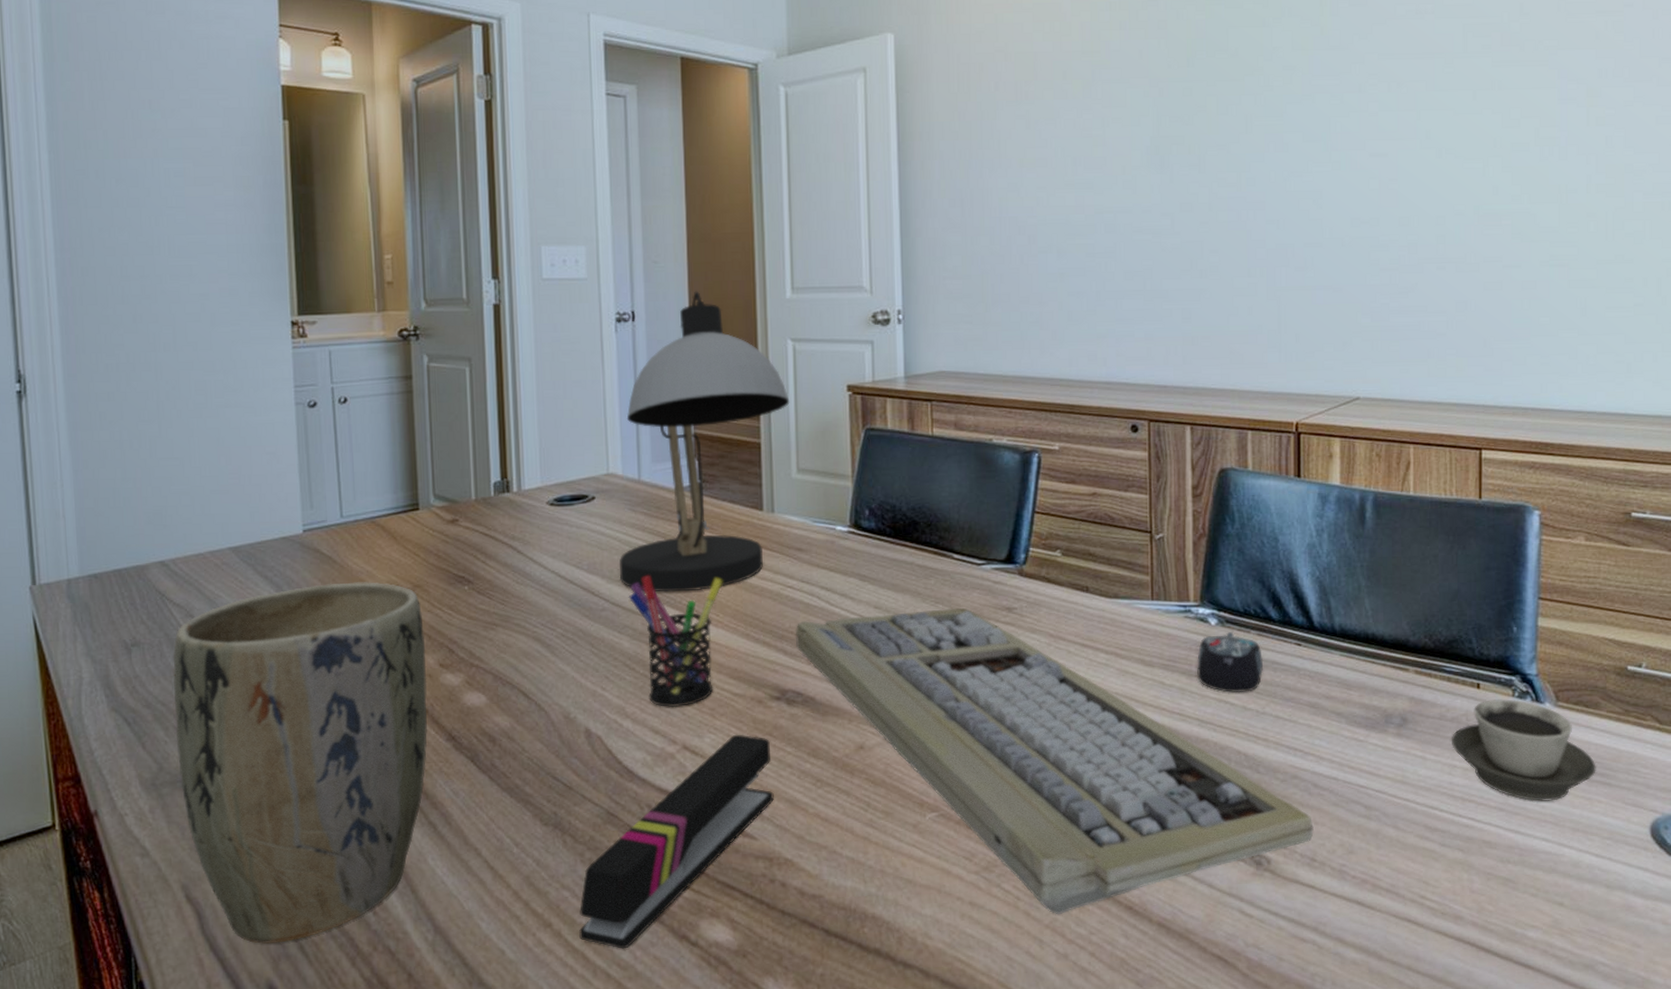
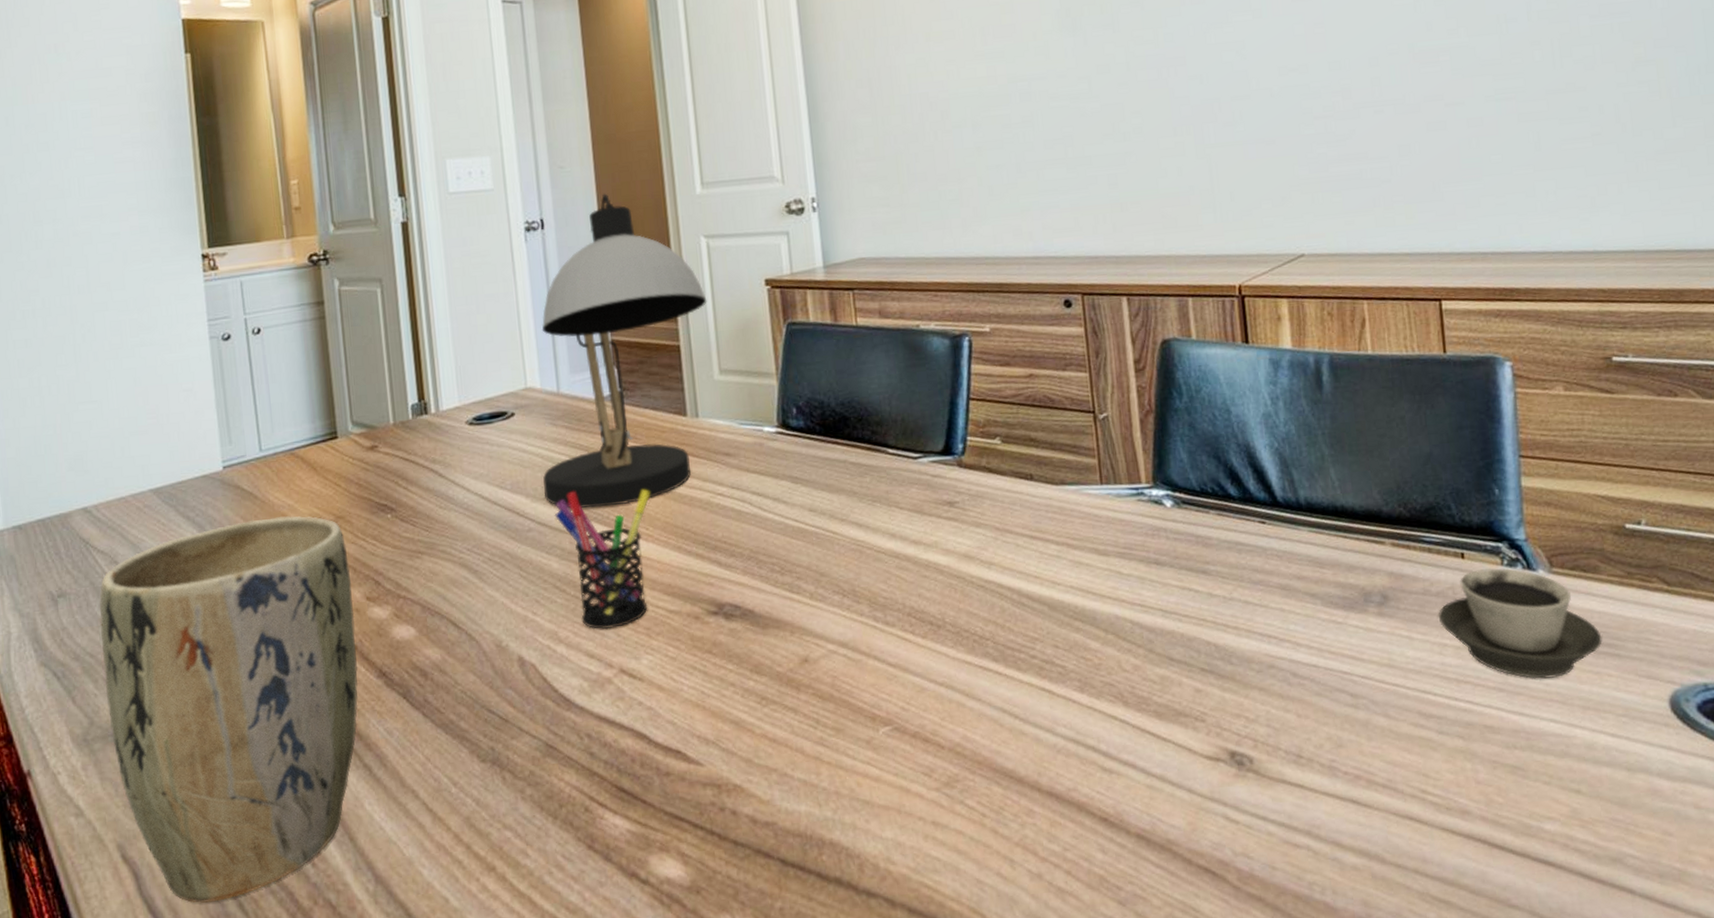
stapler: present [579,734,774,949] -> none [523,653,718,891]
keyboard: present [795,608,1314,915] -> none [728,505,1297,831]
computer mouse: present [1197,632,1264,693] -> none [1154,513,1227,579]

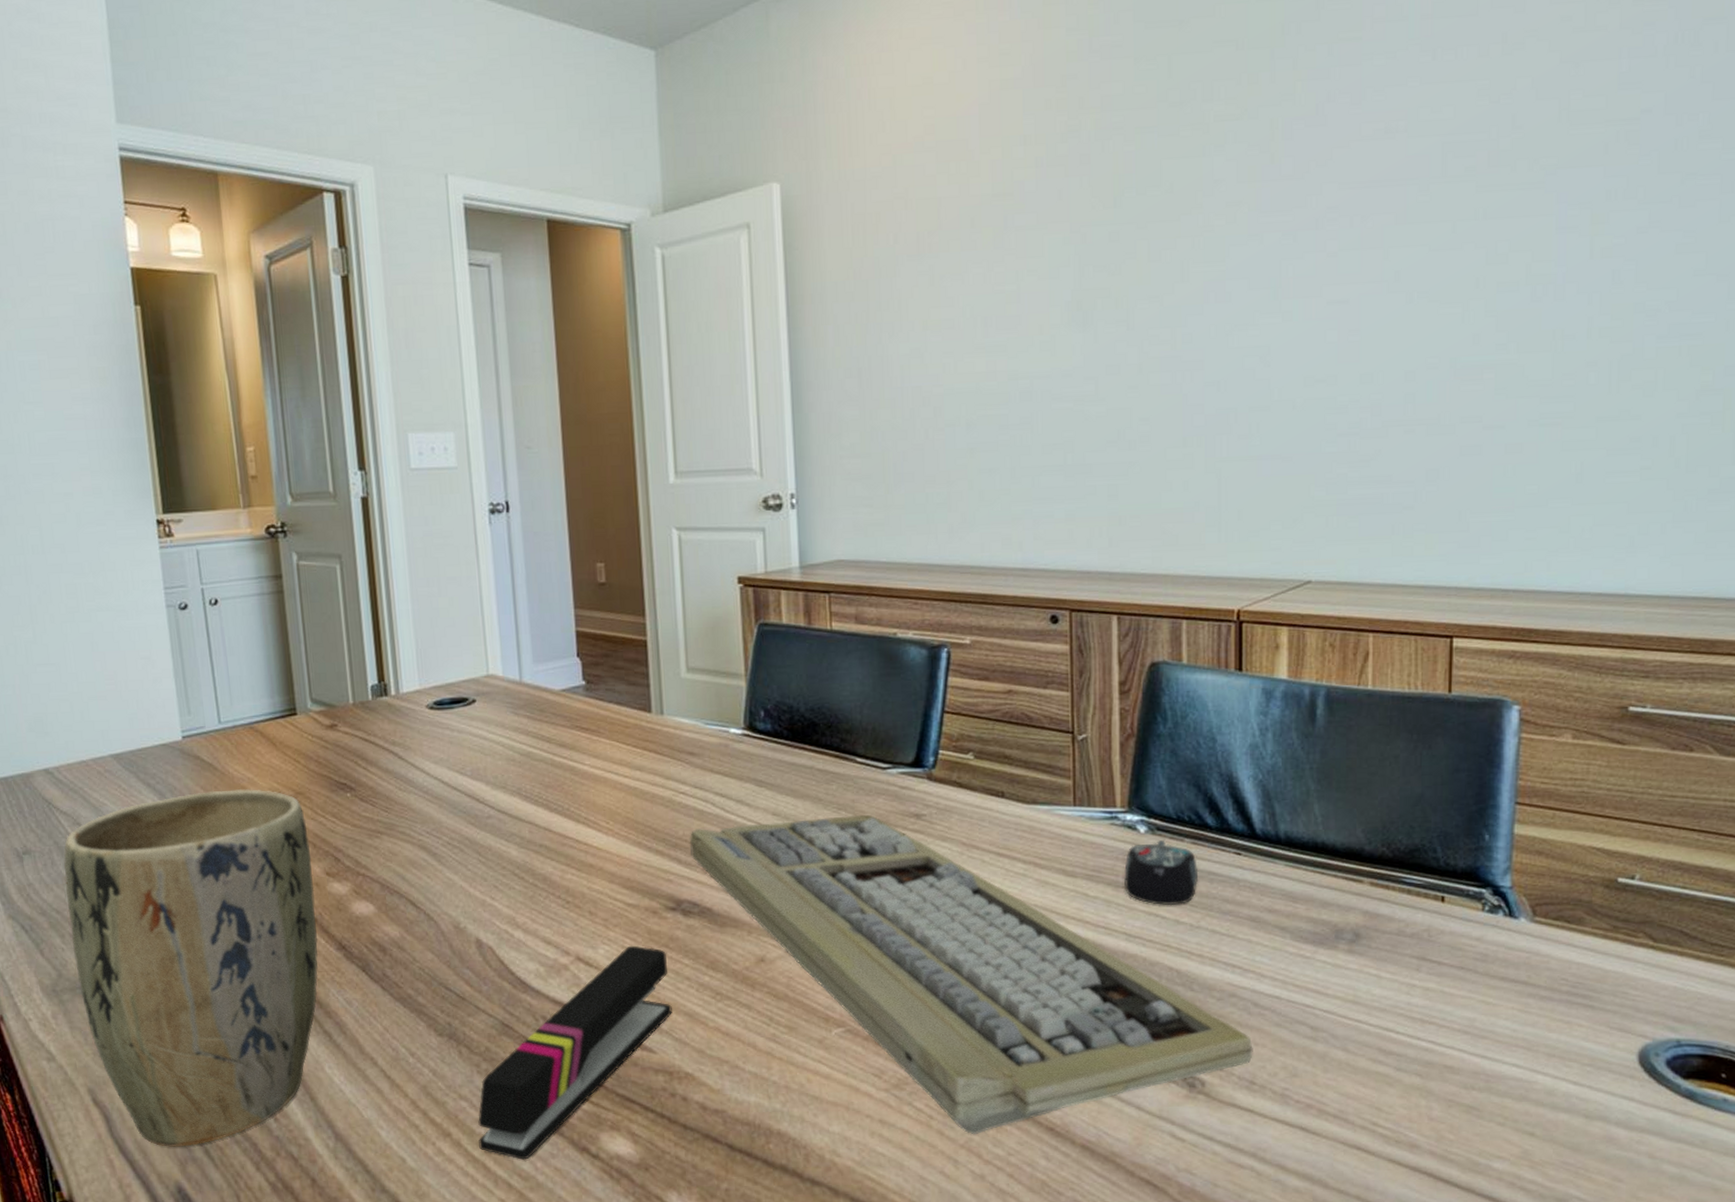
stapler: none [523,653,718,891] -> present [478,945,672,1160]
desk lamp: present [541,193,707,508] -> none [504,478,677,799]
pen holder: present [554,489,651,630] -> none [514,781,612,918]
keyboard: none [728,505,1297,831] -> present [689,814,1253,1135]
computer mouse: none [1154,513,1227,579] -> present [1124,840,1199,906]
cup: present [1438,568,1602,679] -> none [1410,914,1577,1025]

